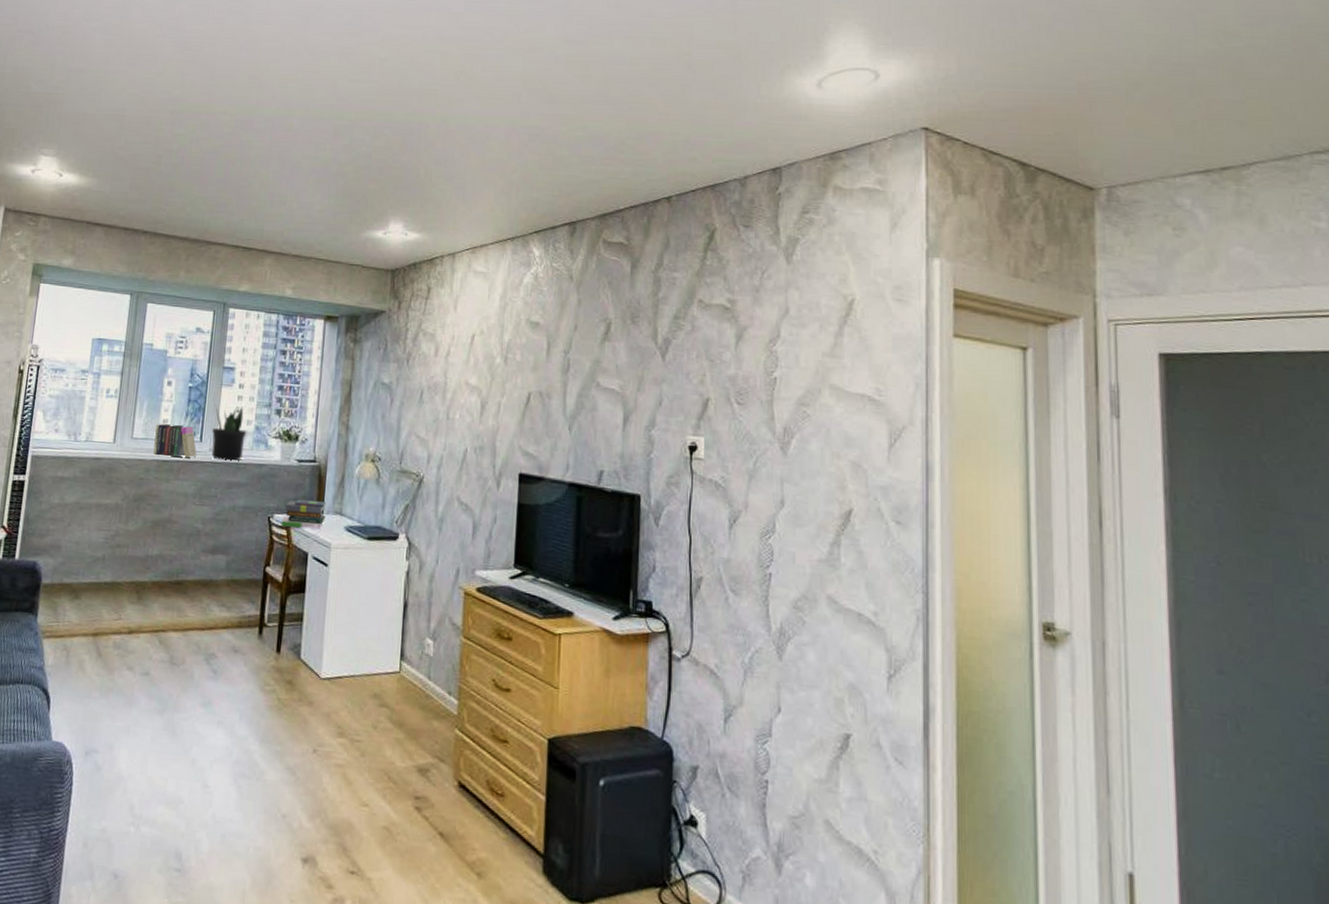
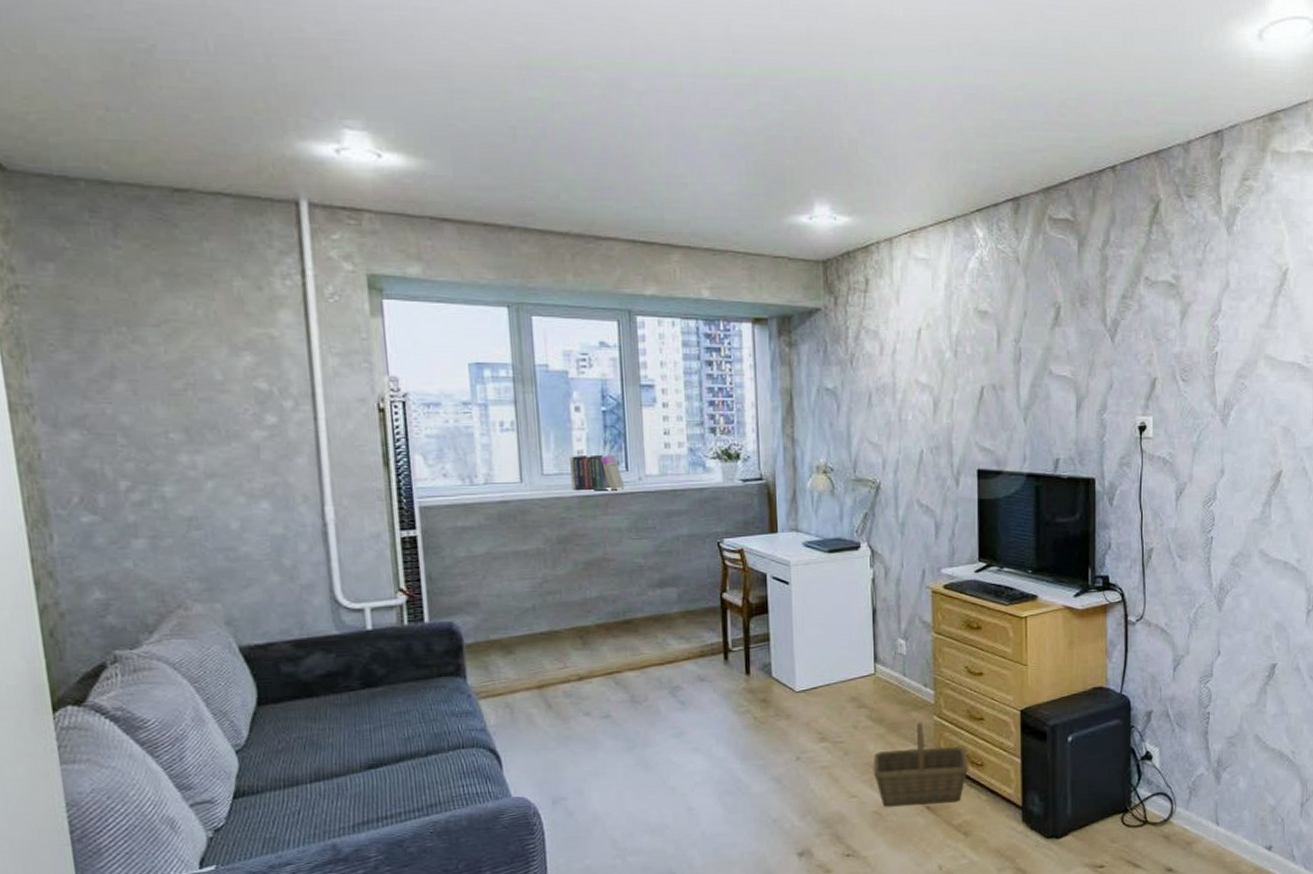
planter: present [211,405,247,461] -> none [637,428,680,489]
books: present [281,499,326,529] -> none [732,520,781,551]
basket: none [387,733,489,834] -> present [873,722,969,807]

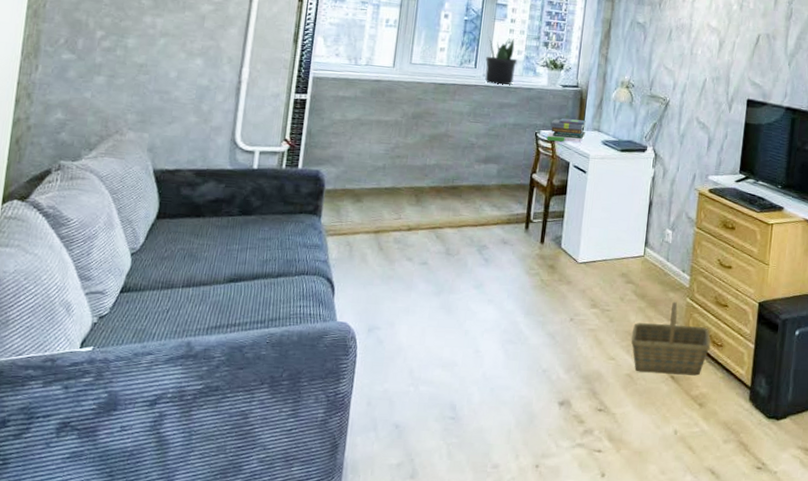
books: present [570,454,625,492] -> none [431,51,472,82]
planter: none [637,428,680,489] -> present [485,36,518,85]
books: none [732,520,781,551] -> present [546,118,586,143]

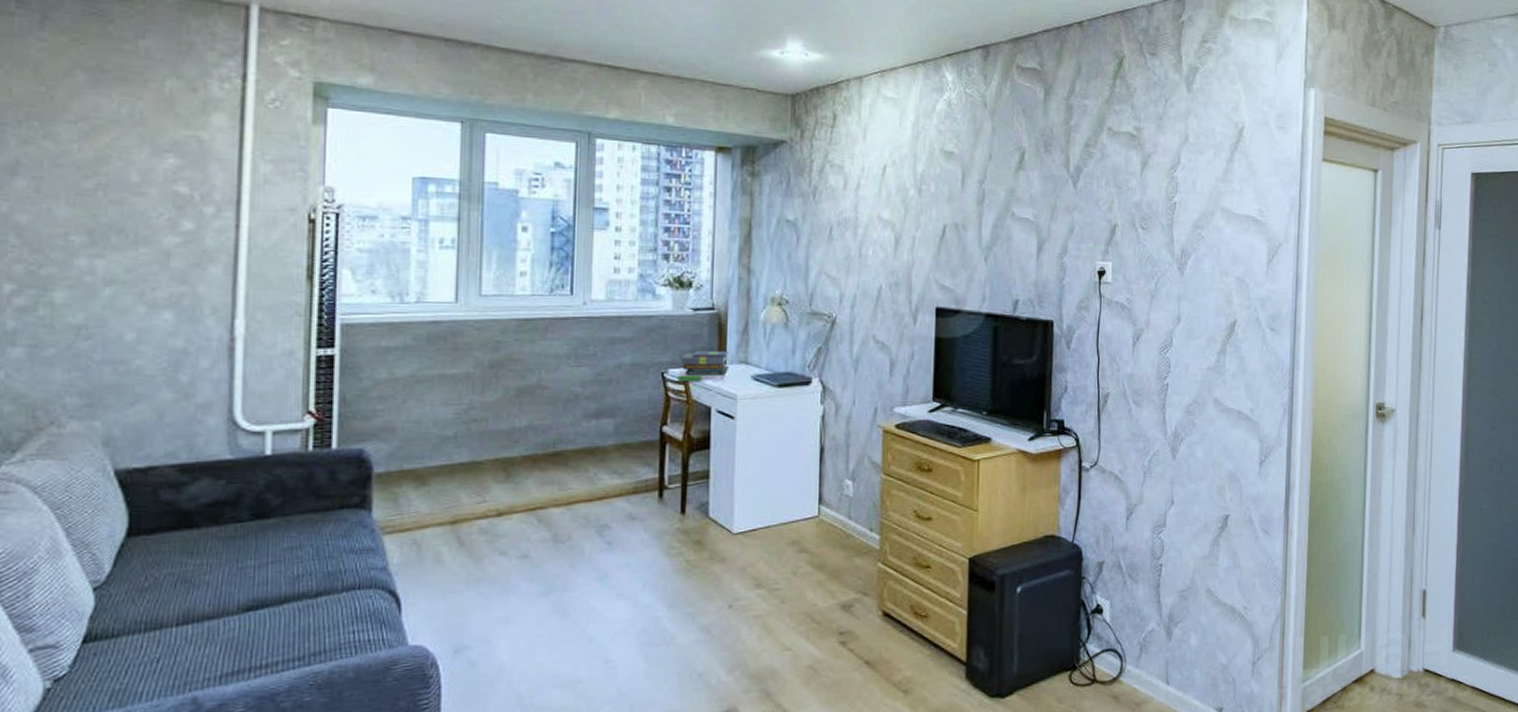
planter: present [485,36,518,85] -> none [585,252,629,314]
basket: present [630,301,711,376] -> none [810,568,913,661]

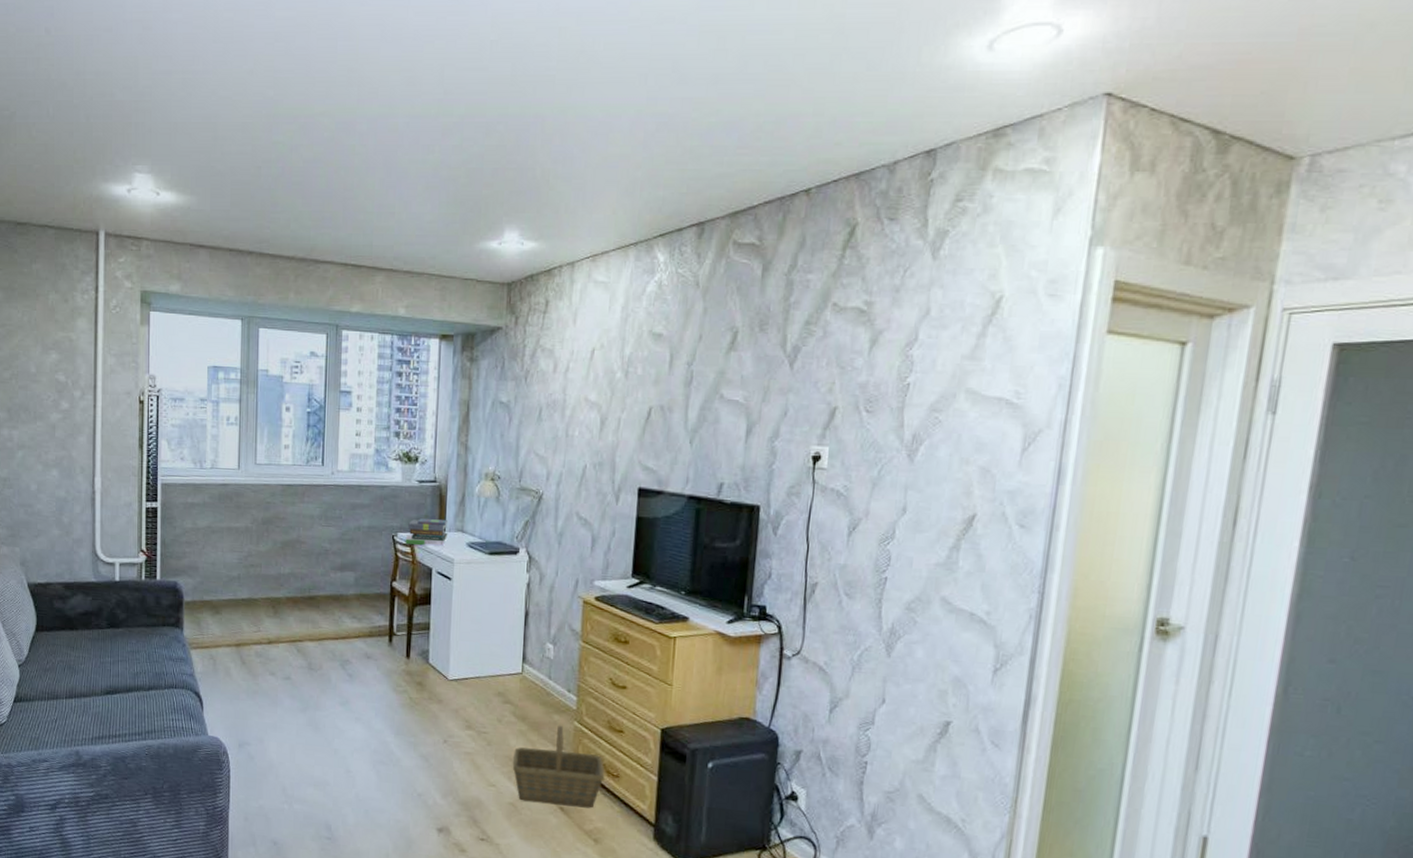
basket: none [810,568,913,661] -> present [512,725,605,808]

